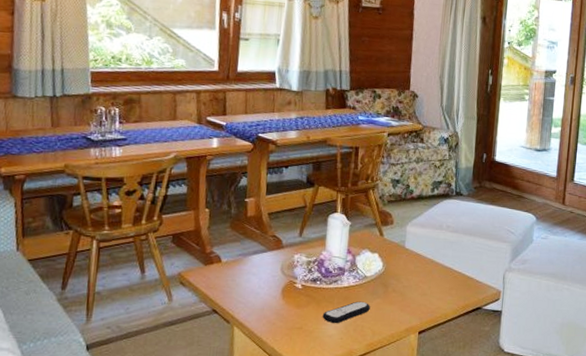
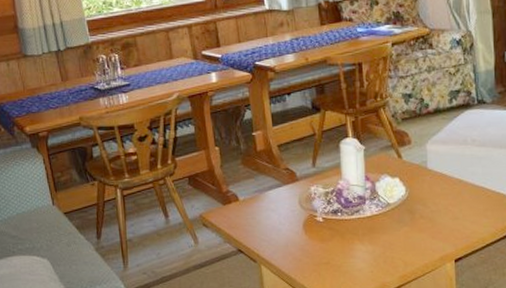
remote control: present [322,301,370,324] -> none [348,231,398,257]

